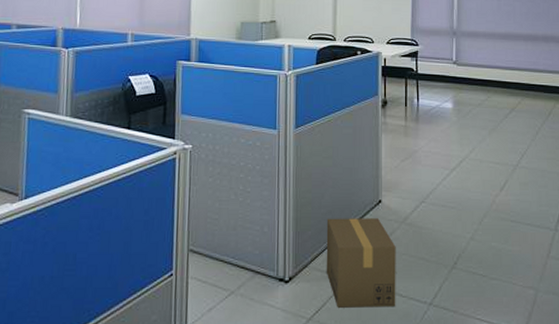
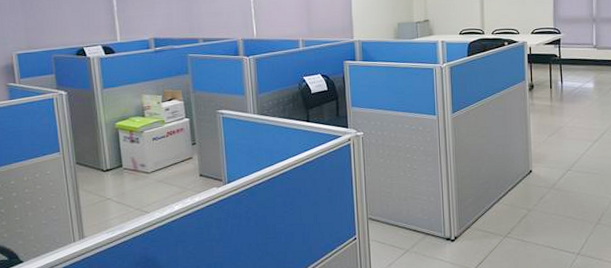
cardboard box: present [326,218,396,308] -> none [484,185,548,260]

